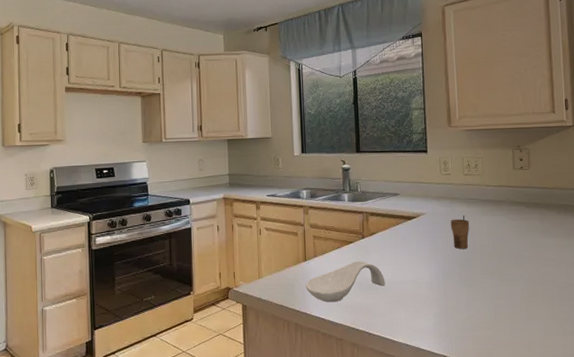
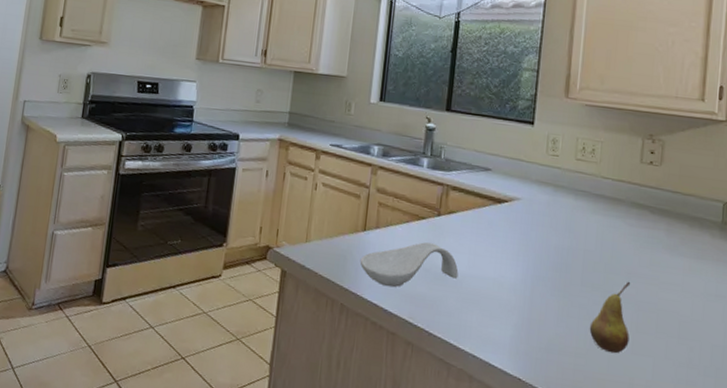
cup: present [451,215,470,250] -> none [550,209,575,252]
fruit: none [492,264,524,322] -> present [589,281,631,354]

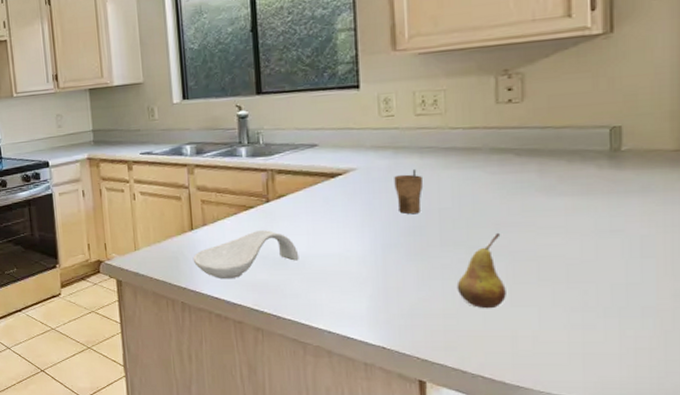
cup: none [550,209,575,252] -> present [394,169,424,215]

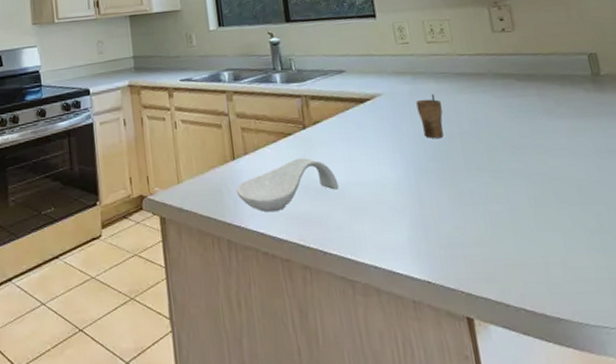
fruit: present [456,232,506,309] -> none [486,155,532,235]

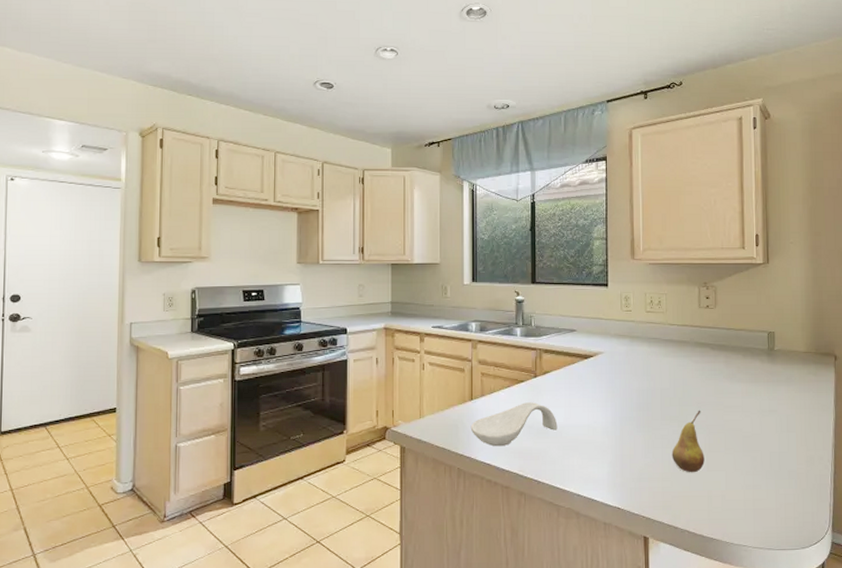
cup: present [416,94,444,139] -> none [630,356,651,393]
fruit: none [486,155,532,235] -> present [671,410,705,473]

